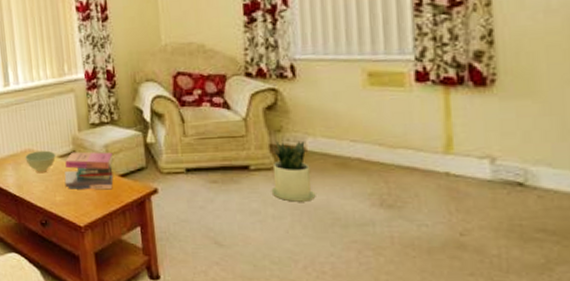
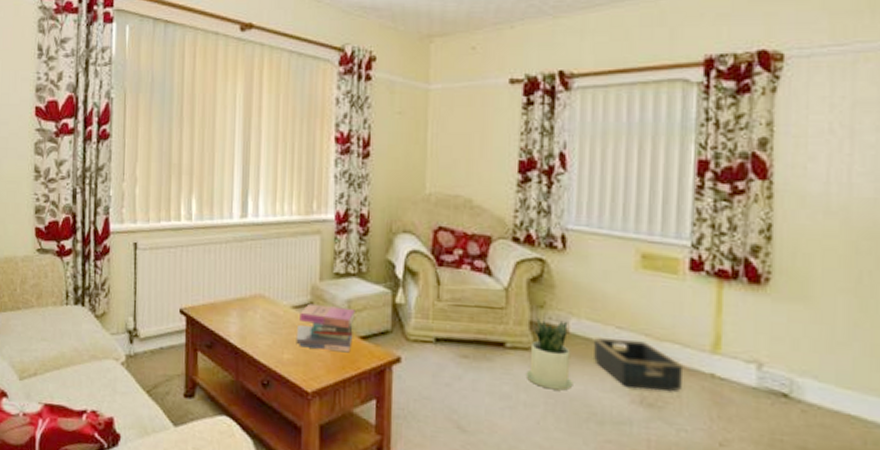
bowl: present [25,150,57,174] -> none [254,297,291,325]
basket: none [331,151,419,193] -> present [594,338,684,392]

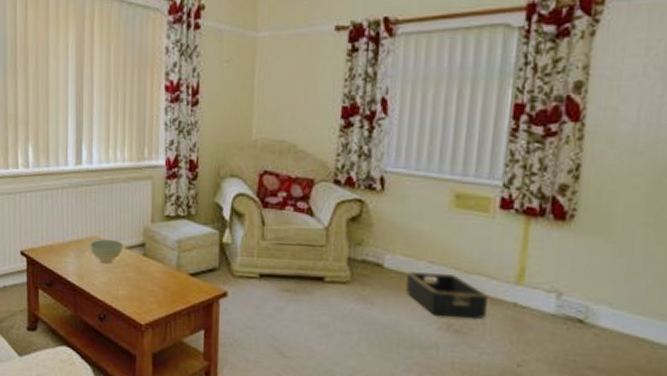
bowl: none [254,297,291,325] -> present [90,239,125,264]
books: present [296,303,355,353] -> none [130,244,185,289]
planter: present [526,317,573,391] -> none [342,253,386,320]

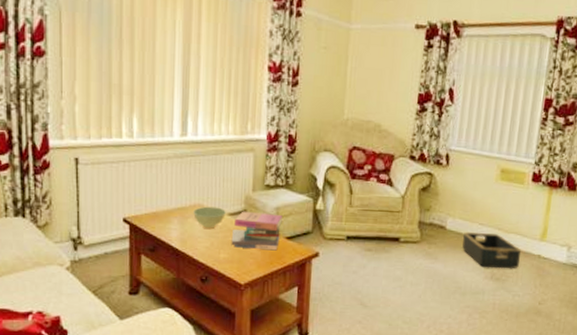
books: none [130,244,185,289] -> present [231,211,283,251]

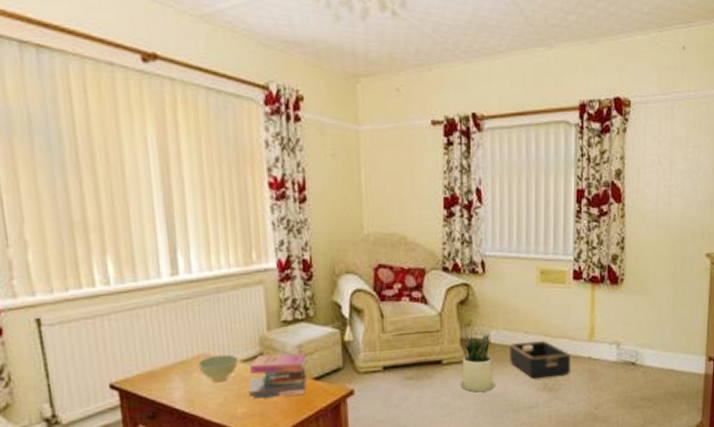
planter: none [413,218,447,272] -> present [460,333,496,393]

